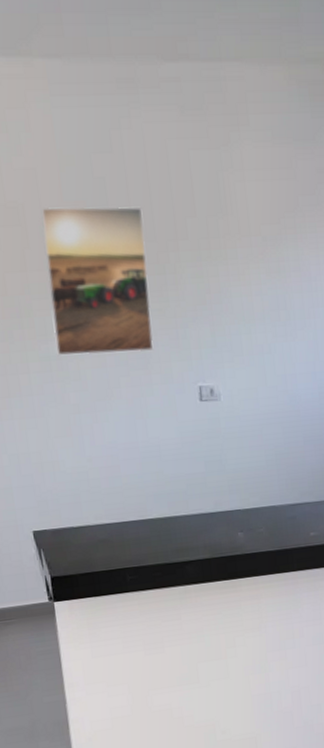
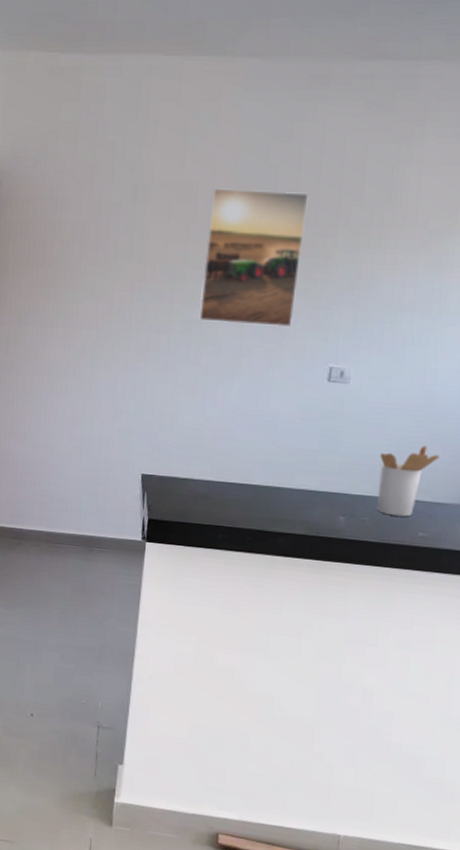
utensil holder: none [262,448,314,522] -> present [376,445,439,517]

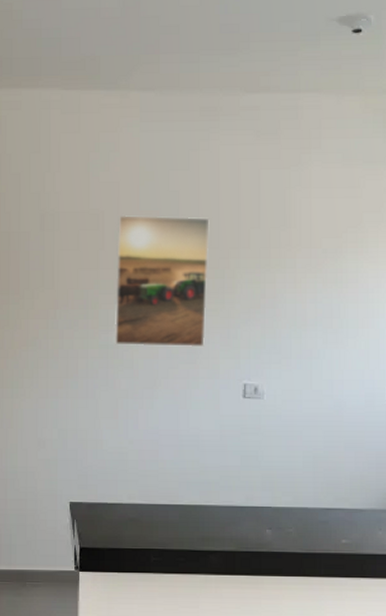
utensil holder: present [376,445,439,517] -> none [299,454,353,525]

